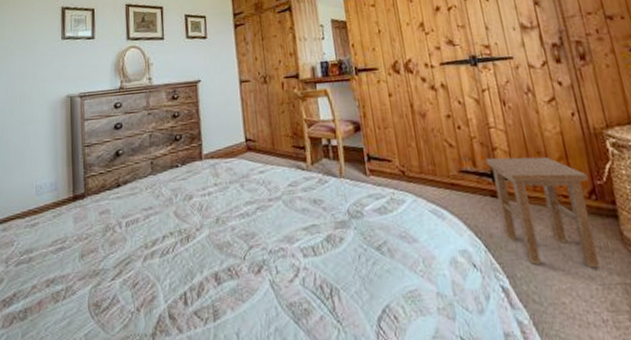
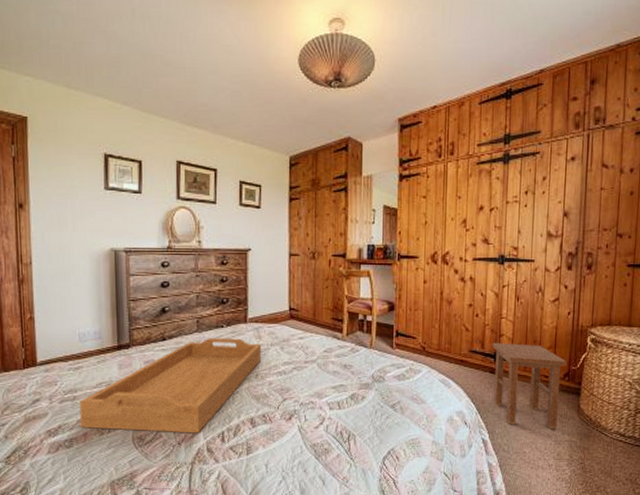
serving tray: none [35,178,221,296] -> present [79,338,262,433]

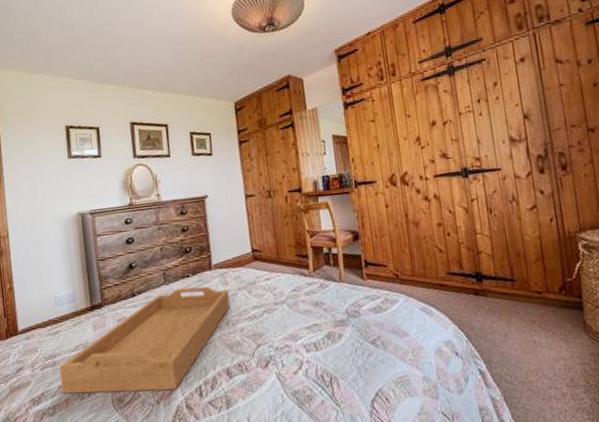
stool: present [492,342,567,430] -> none [471,258,564,352]

